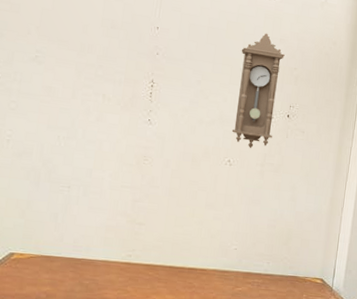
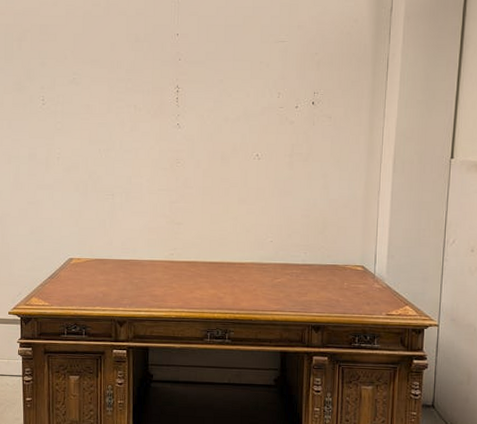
pendulum clock: present [231,33,285,149] -> none [257,22,304,141]

